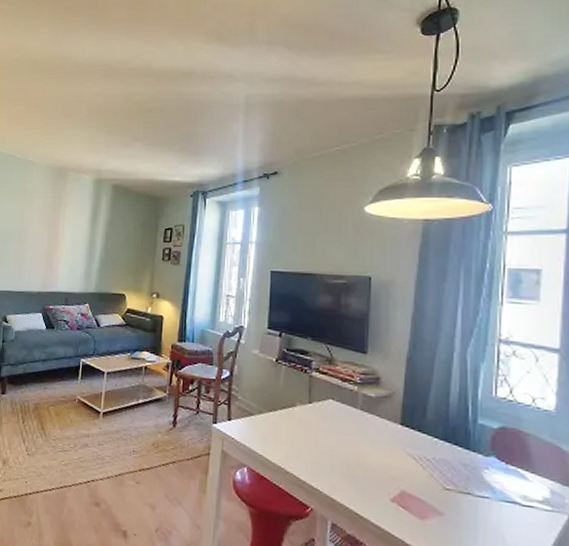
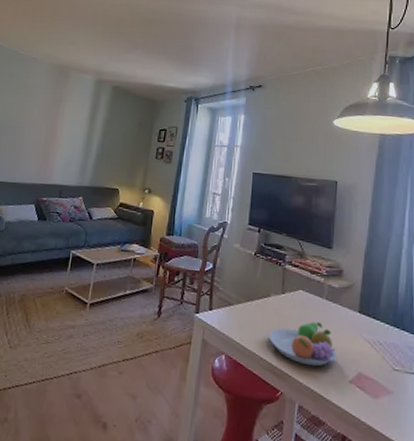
fruit bowl: none [295,434,374,483] -> present [268,321,336,367]

